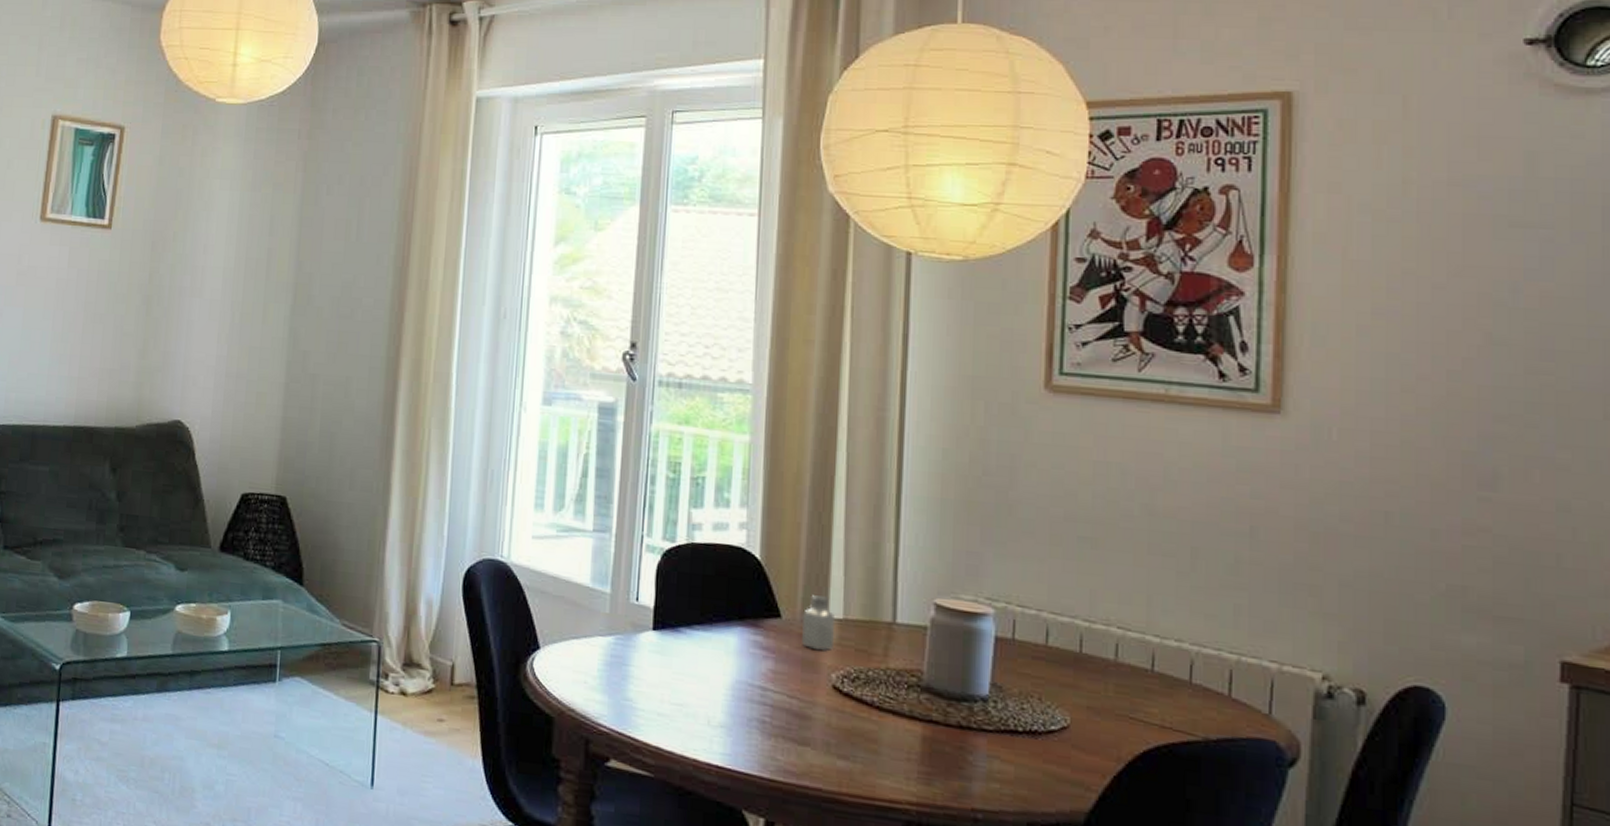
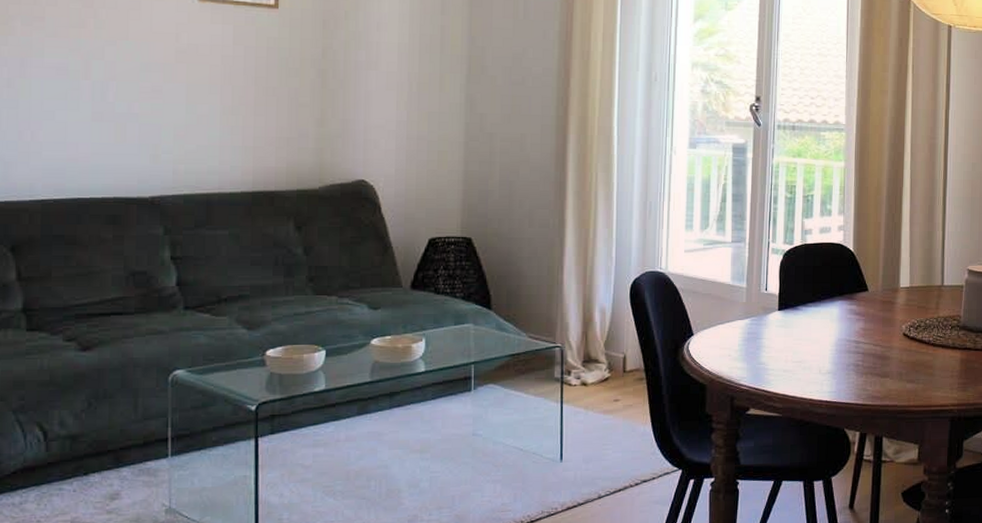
saltshaker: present [801,595,836,651] -> none [882,272,905,311]

